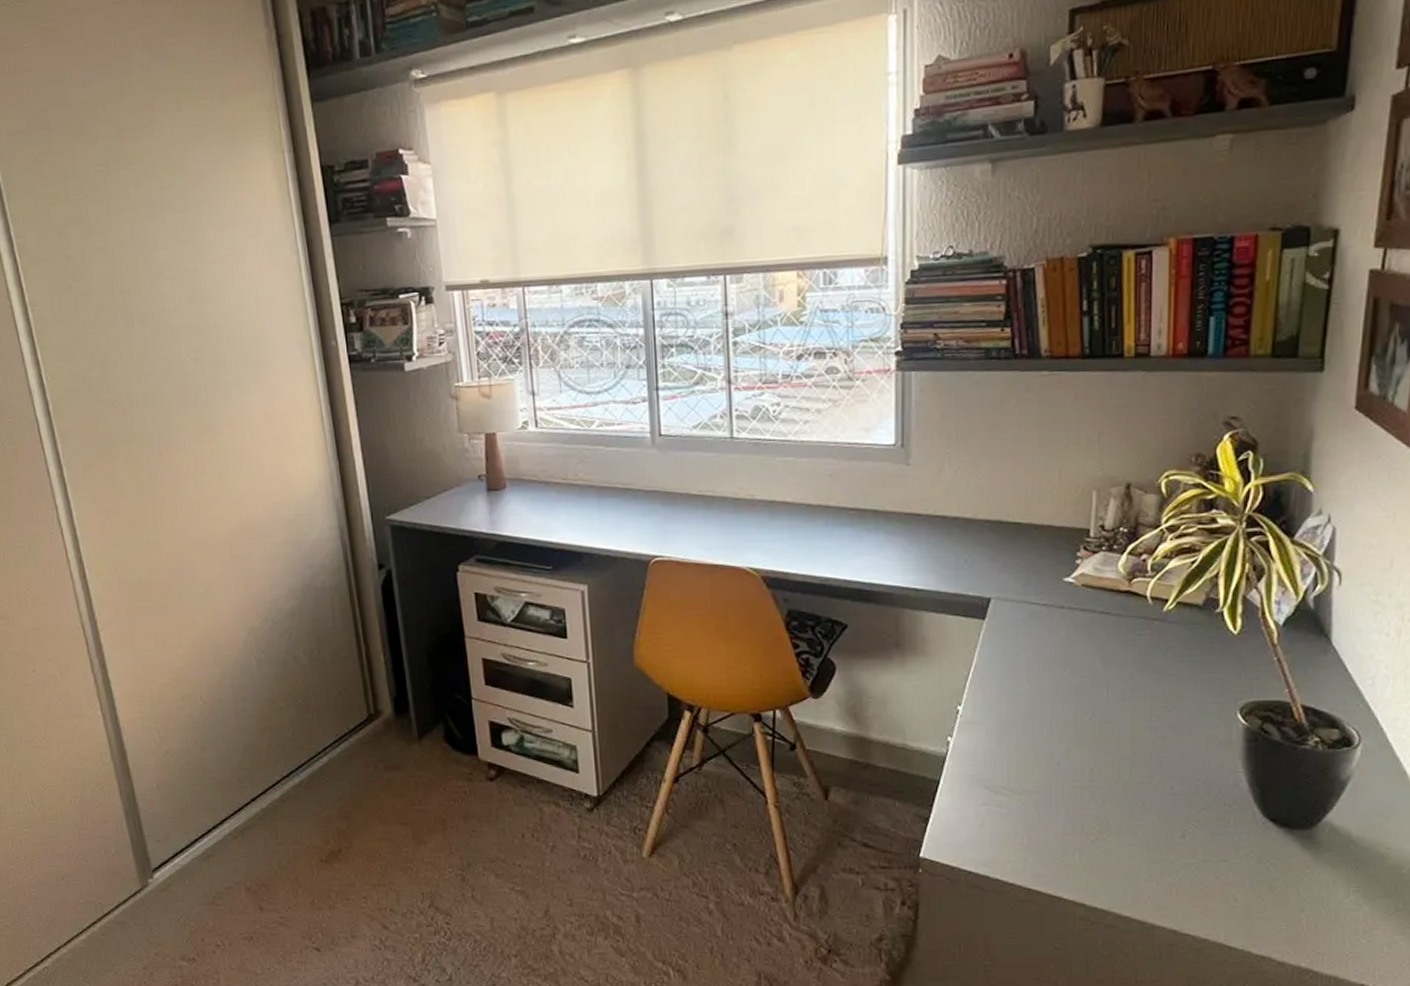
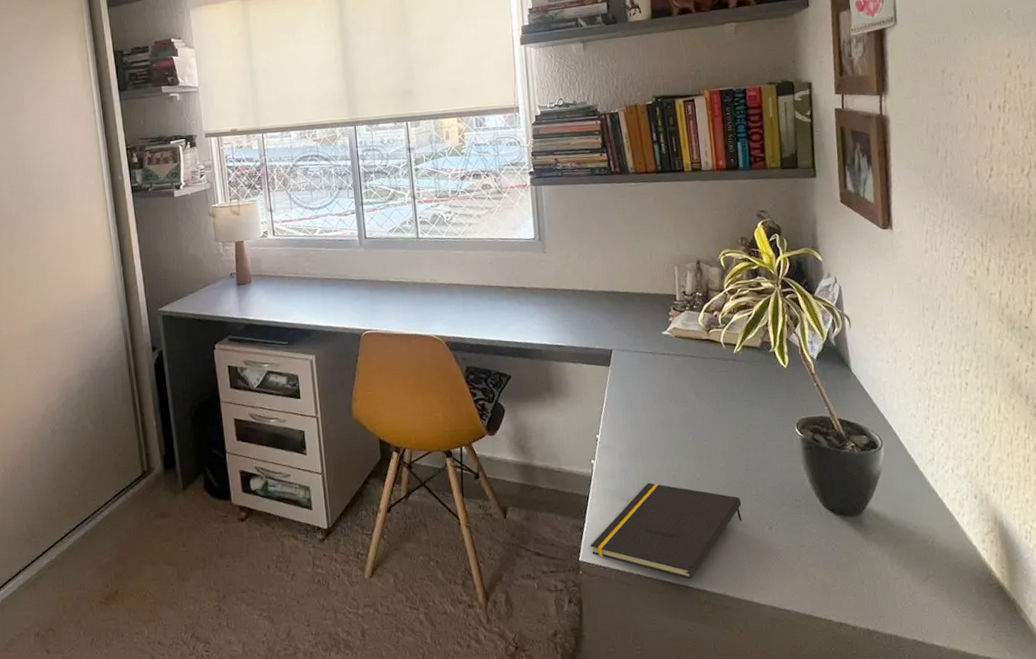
notepad: none [935,770,1148,890] -> present [590,483,743,580]

